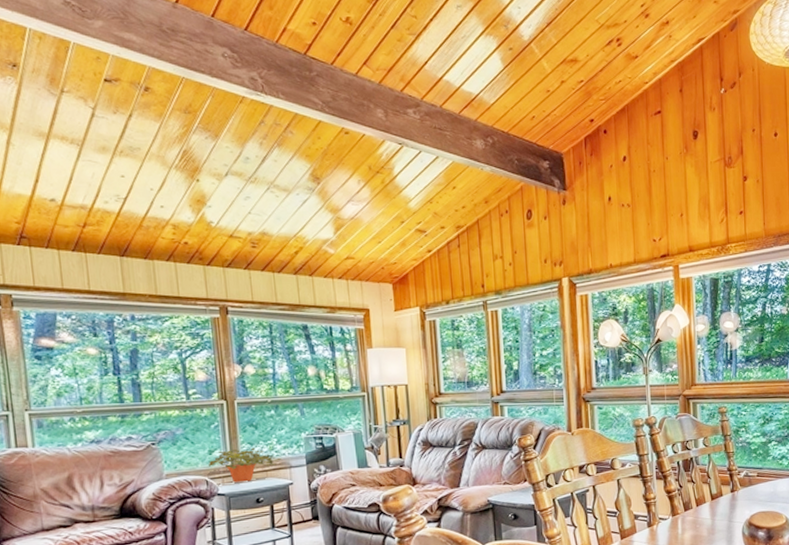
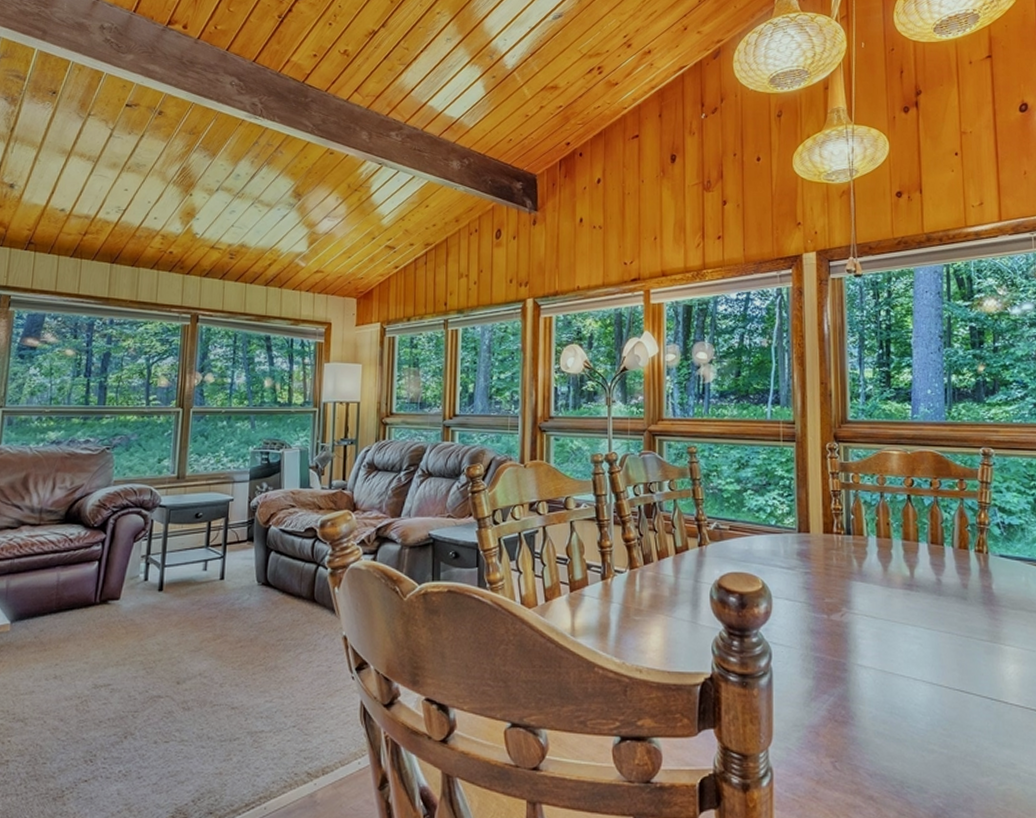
potted plant: present [208,447,283,483] -> none [155,459,227,494]

